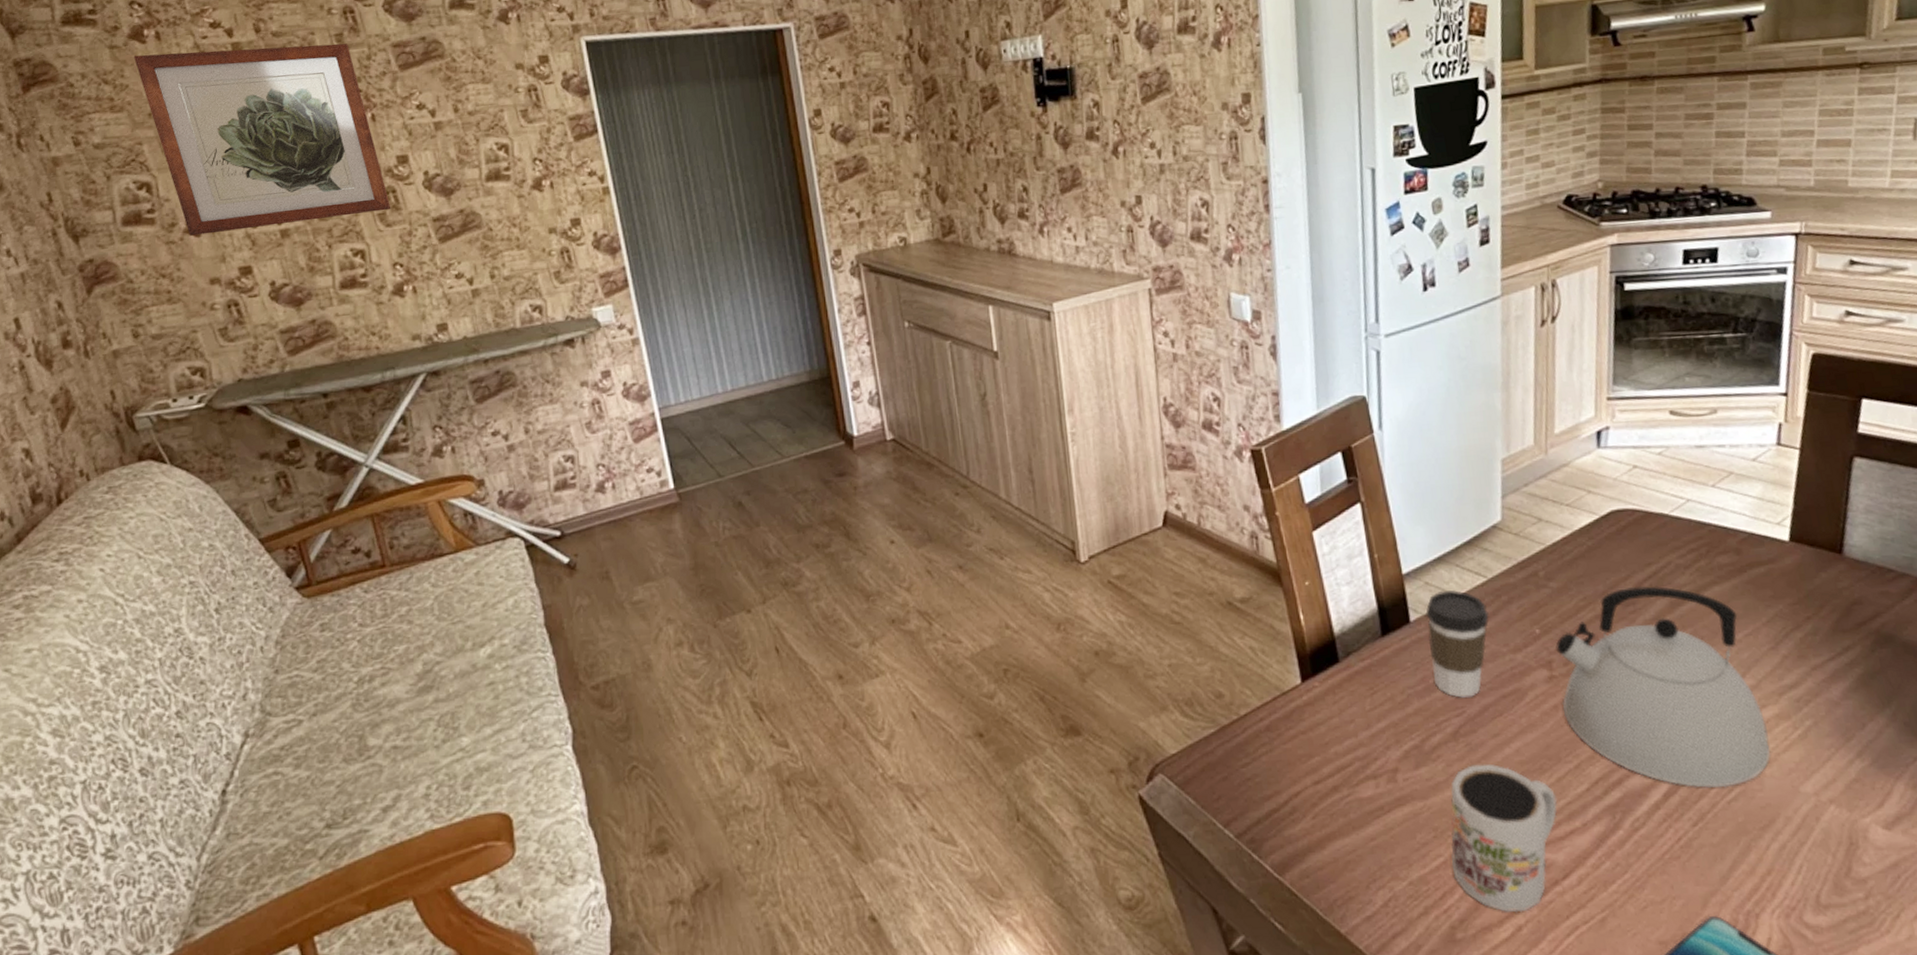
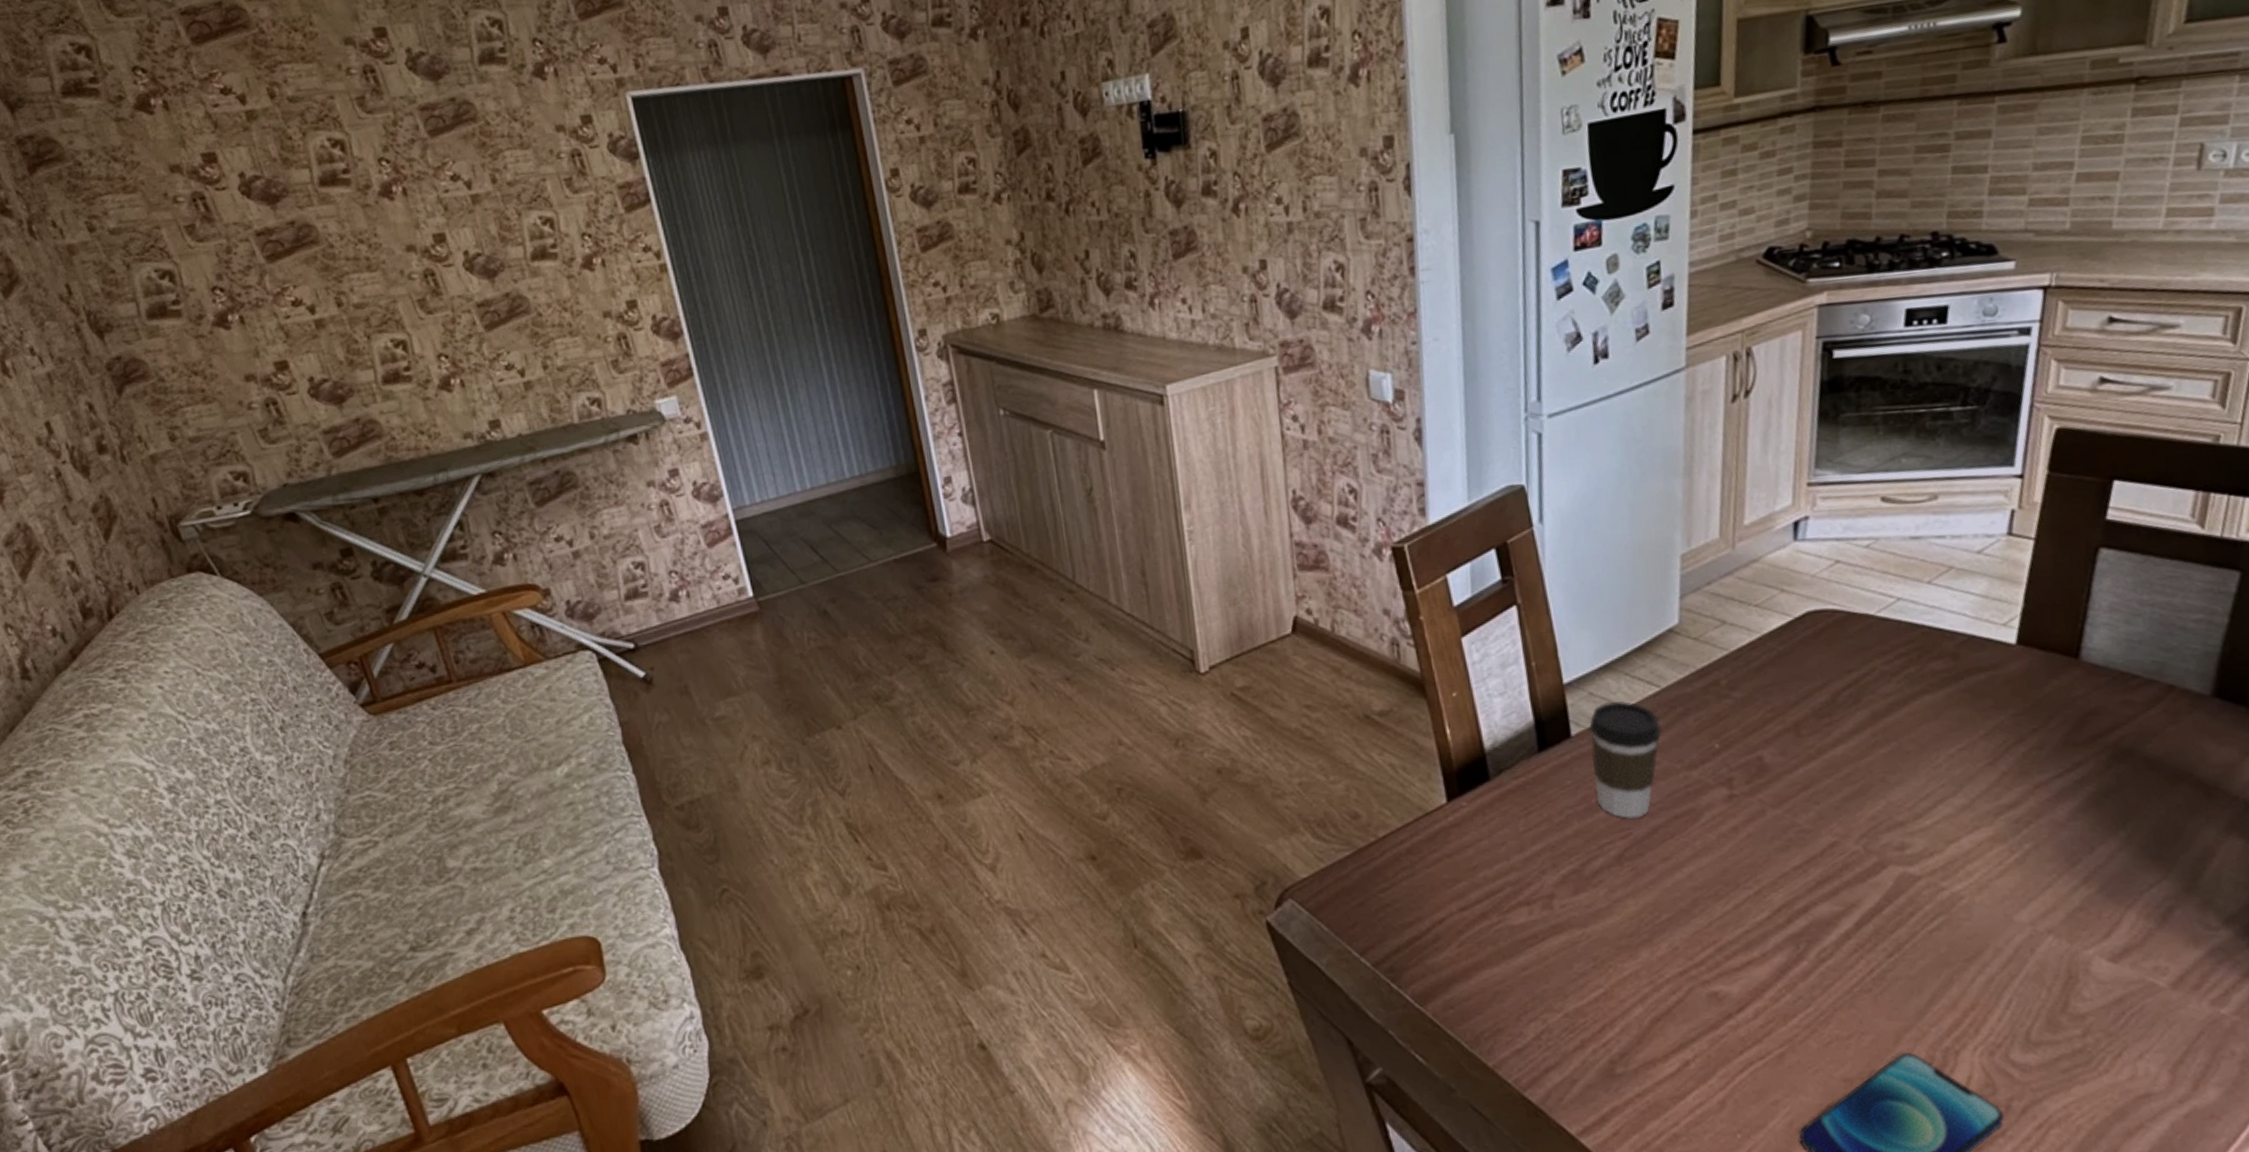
wall art: present [133,43,391,236] -> none [142,108,431,329]
mug: present [1450,763,1558,913] -> none [1612,889,1734,1047]
kettle: present [1555,585,1771,788] -> none [1737,695,1982,916]

